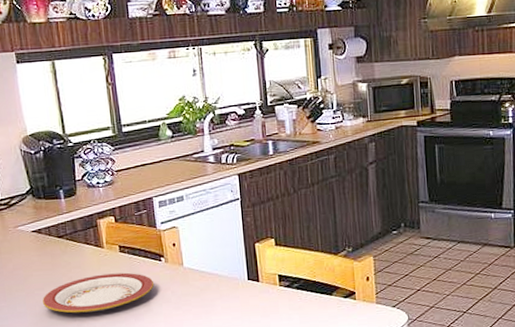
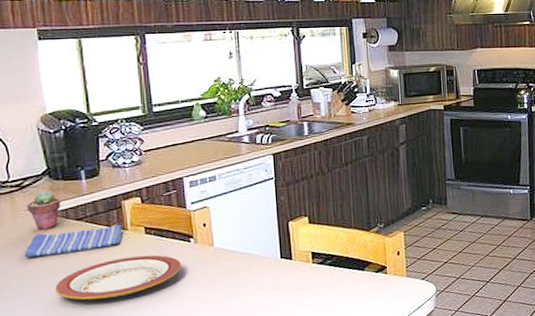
potted succulent: none [14,209,44,246] -> present [26,191,61,230]
dish towel: none [15,242,99,272] -> present [25,224,122,258]

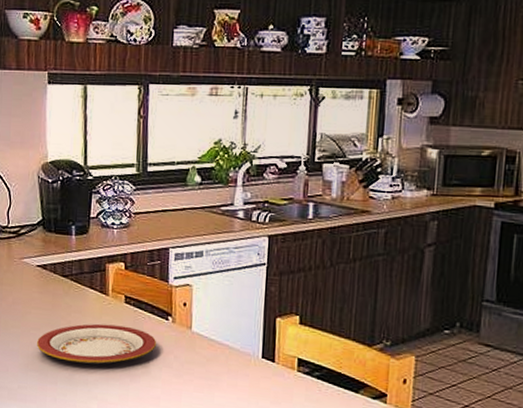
dish towel: present [25,224,122,258] -> none [14,284,104,310]
potted succulent: present [26,191,61,230] -> none [20,241,51,281]

